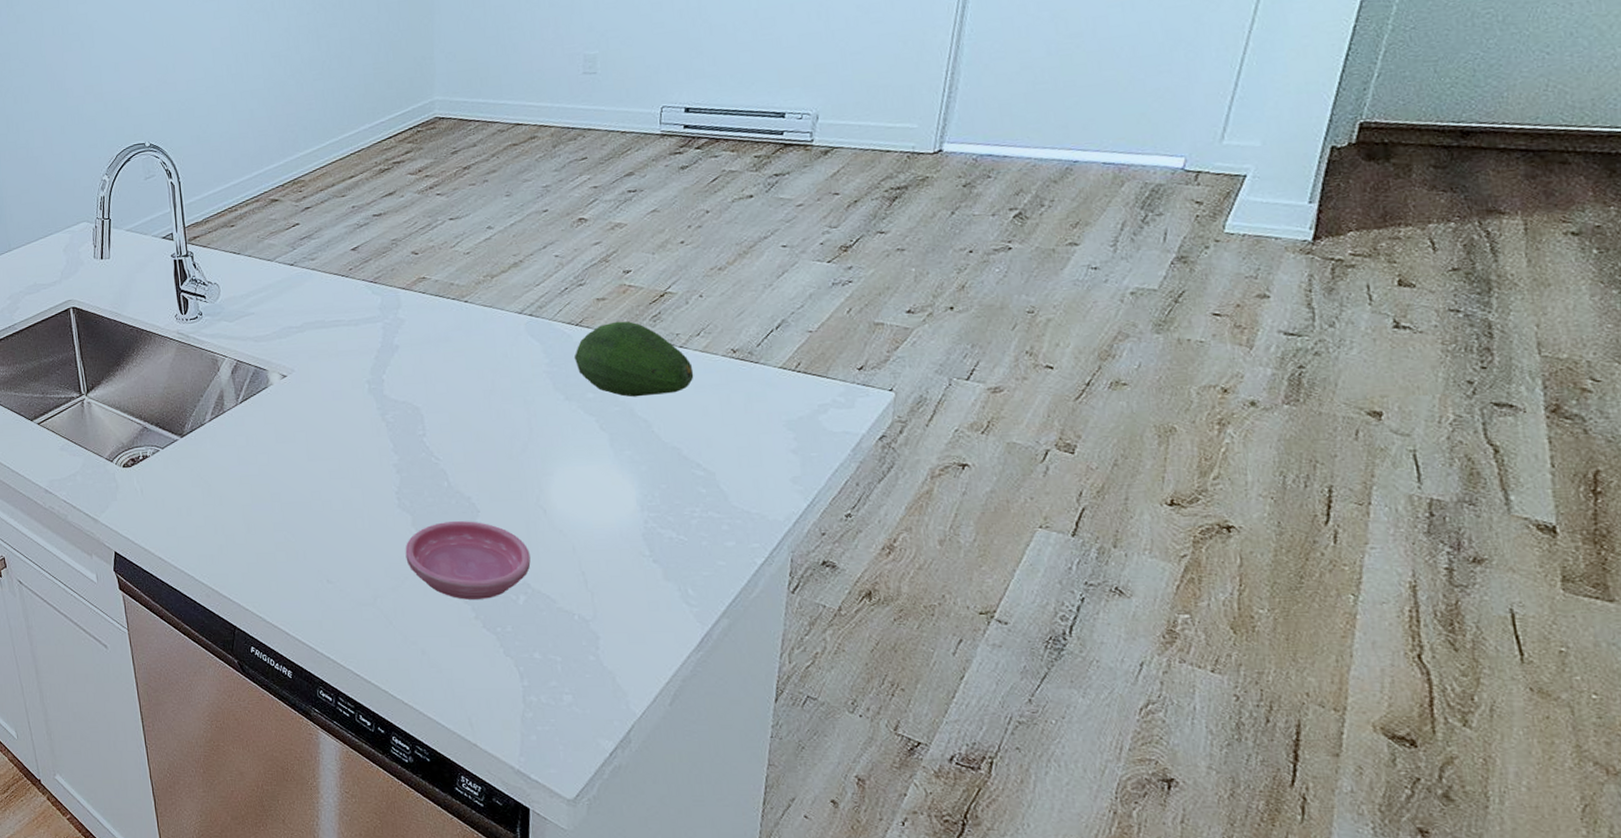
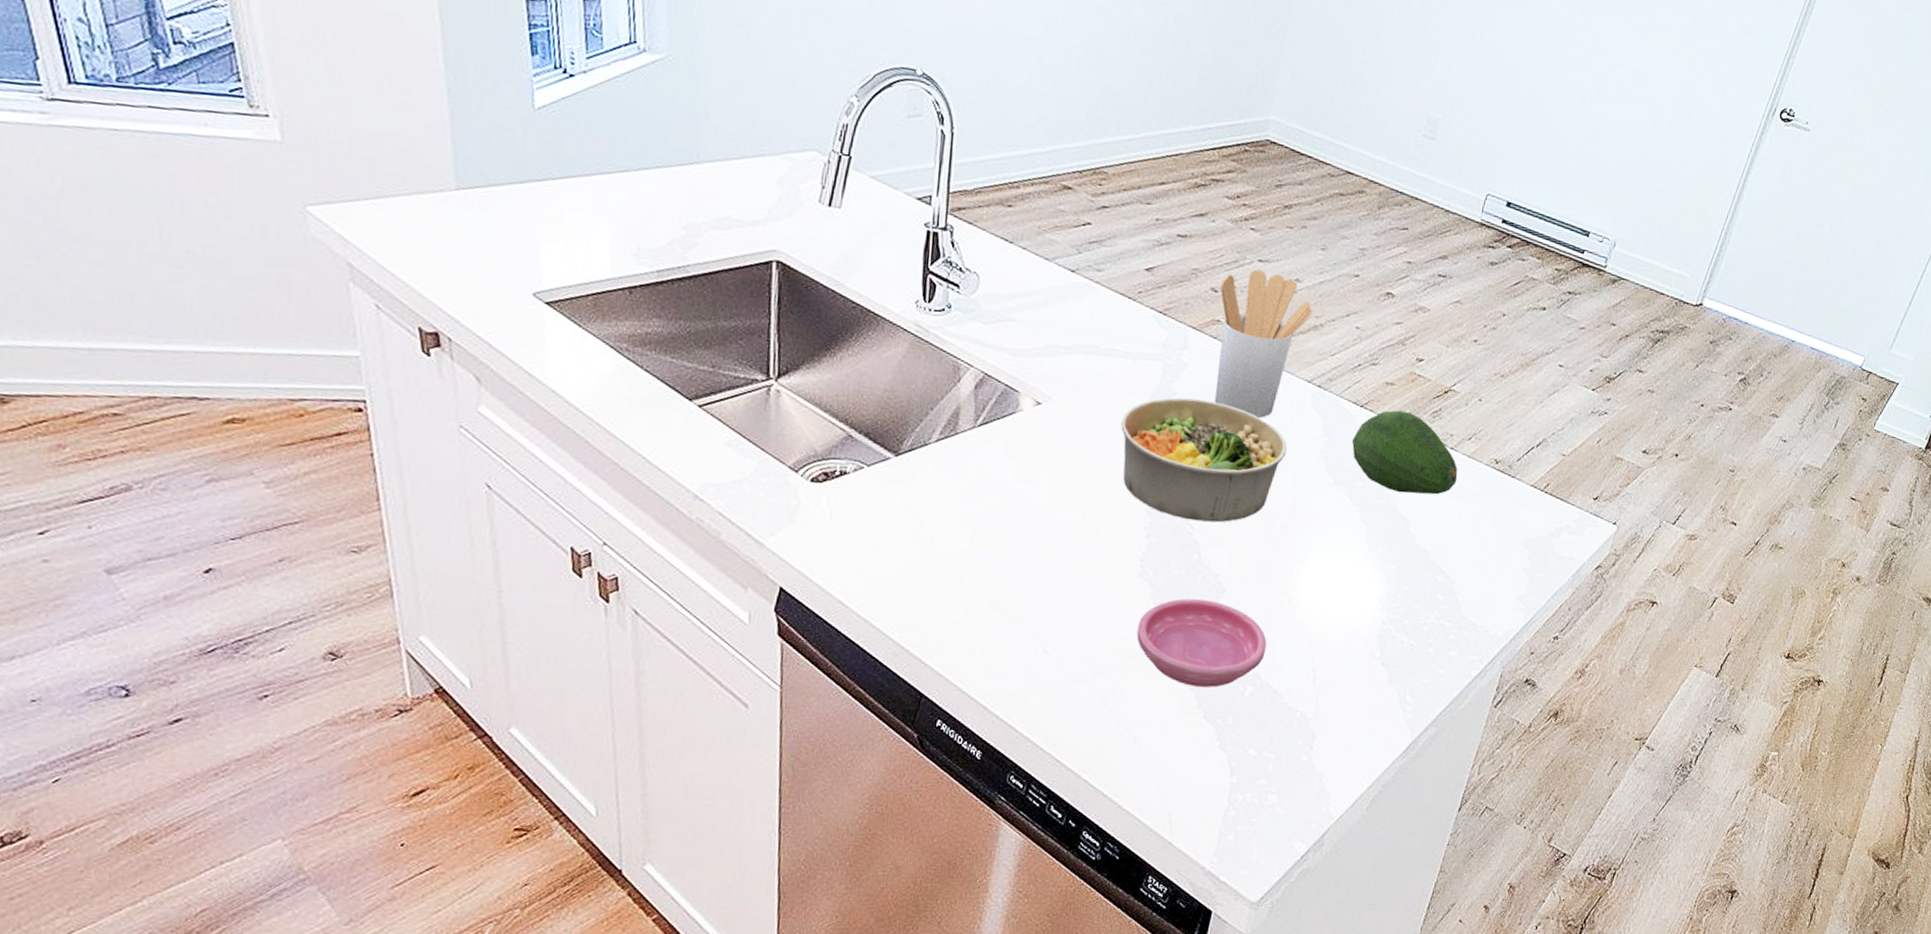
bowl: none [356,346,512,453] -> present [1121,397,1287,523]
utensil holder: none [420,226,510,353] -> present [1214,269,1313,418]

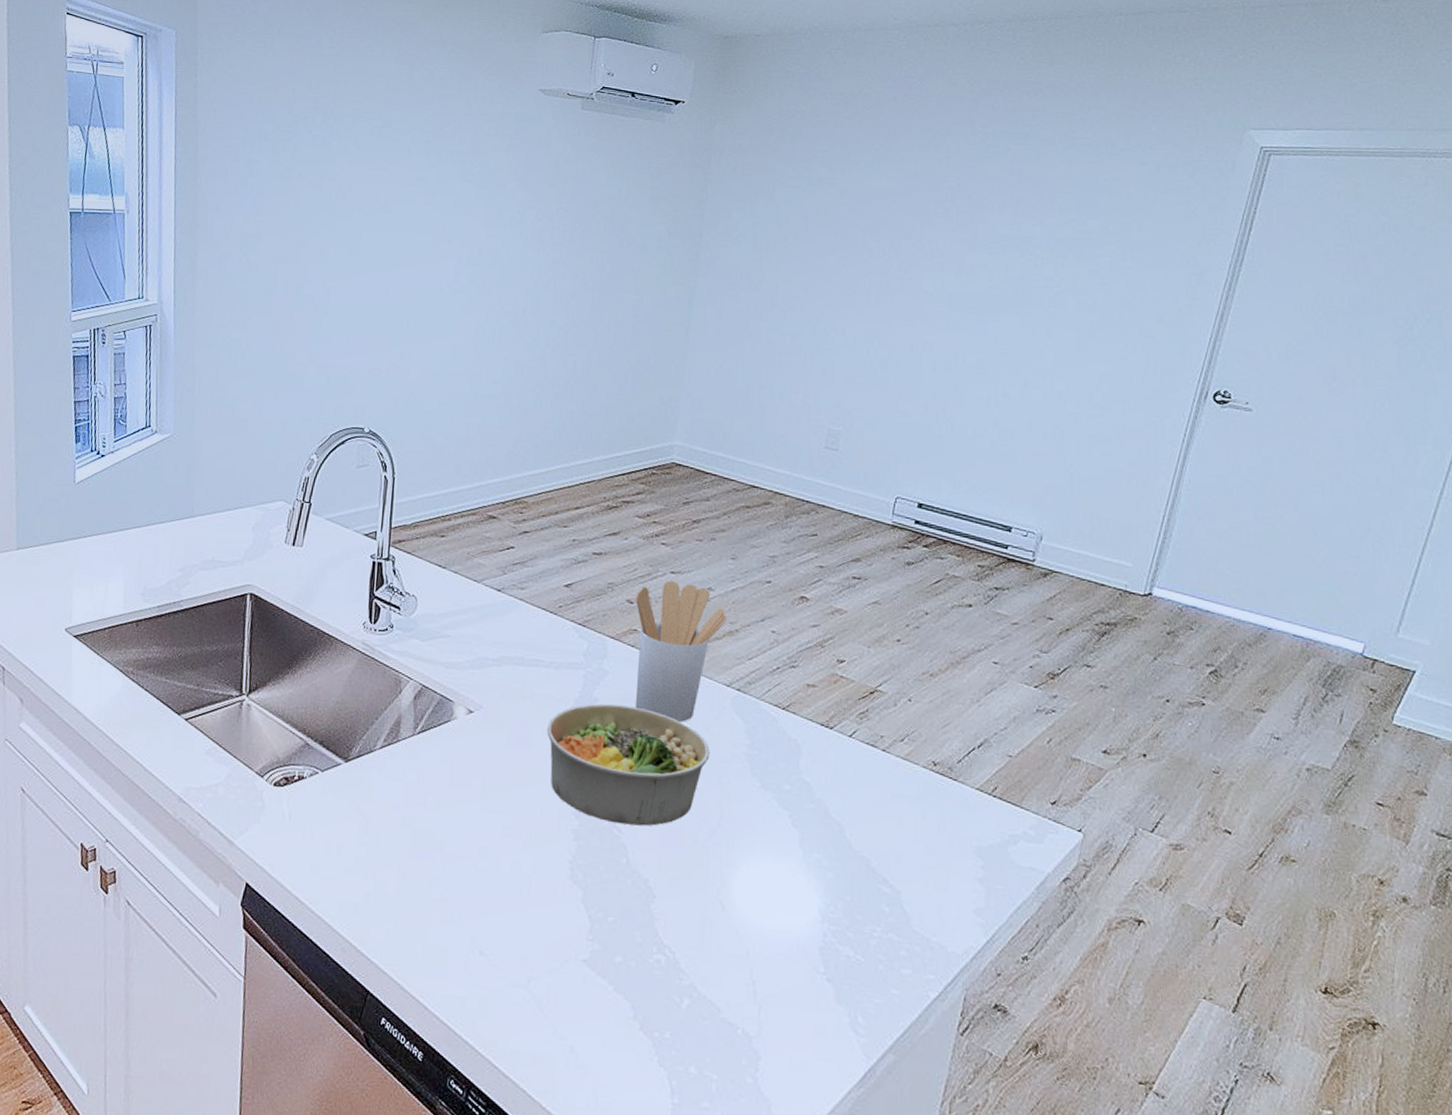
saucer: present [1136,598,1267,687] -> none [569,903,701,998]
fruit: present [1351,410,1458,495] -> none [776,712,893,799]

